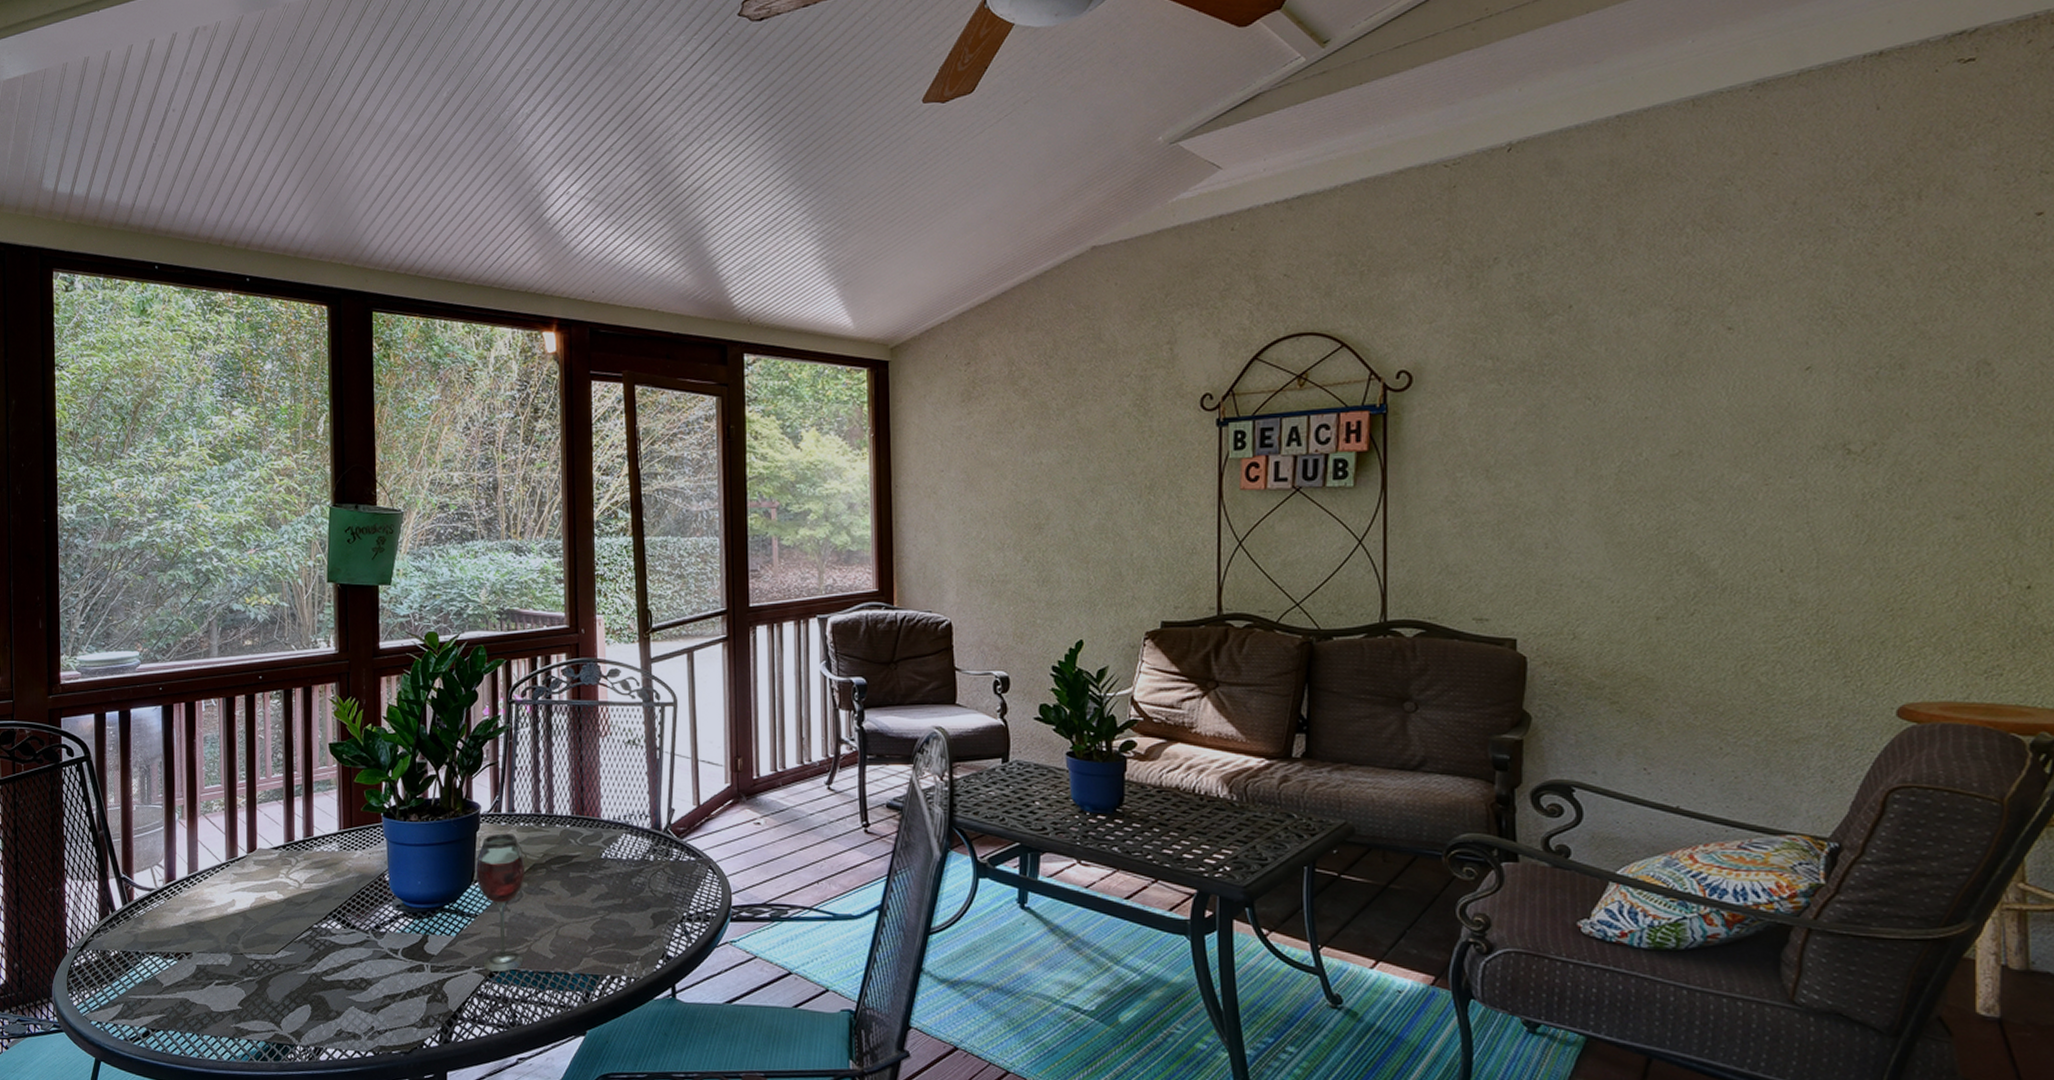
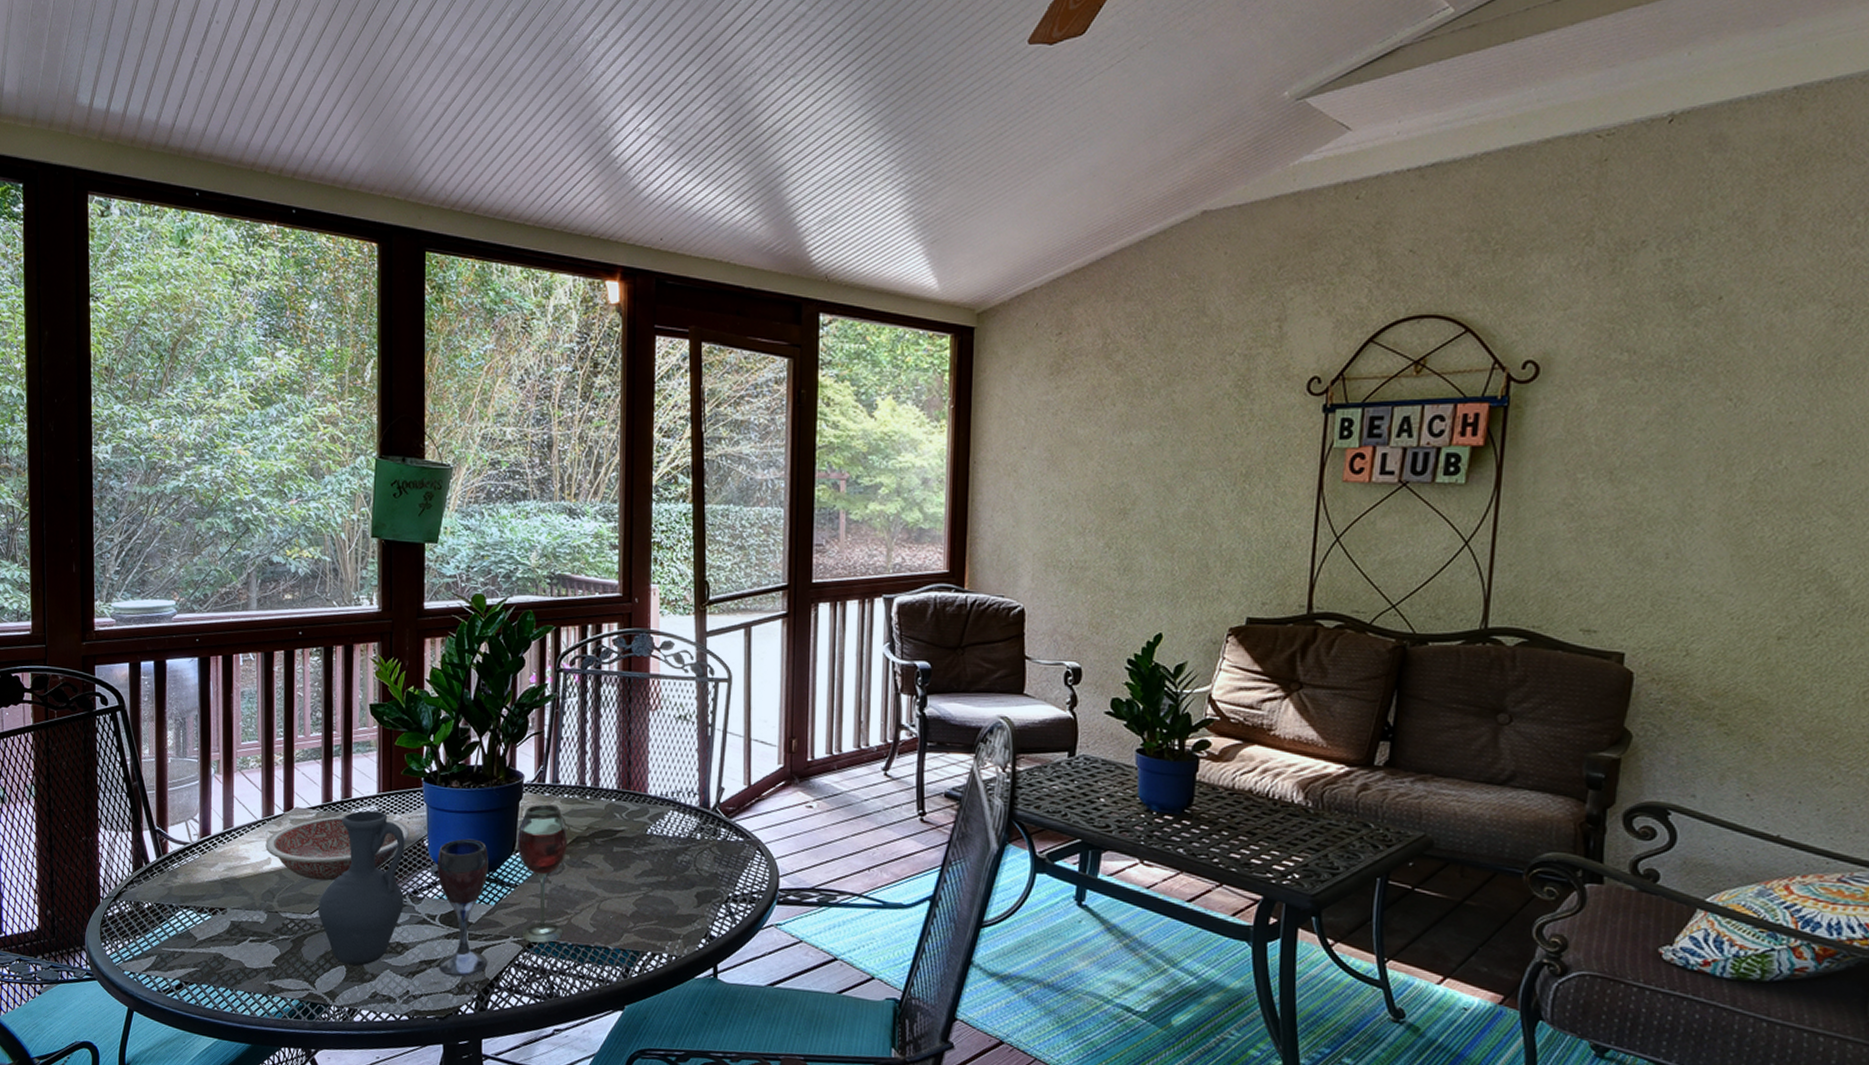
bowl: none [229,854,370,920] -> present [265,815,409,881]
pitcher: none [283,848,367,1004] -> present [319,810,405,966]
cup: none [398,871,451,1010] -> present [437,838,488,977]

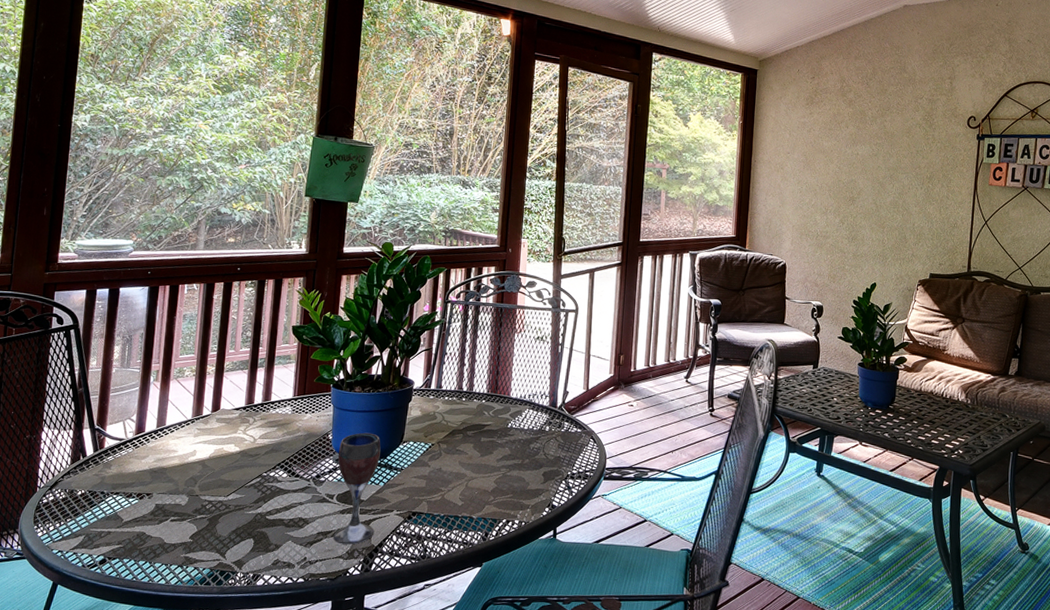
bowl: present [265,815,409,881] -> none [192,415,317,469]
pitcher: present [319,810,405,966] -> none [234,411,313,538]
wineglass: present [518,804,568,943] -> none [403,405,446,515]

